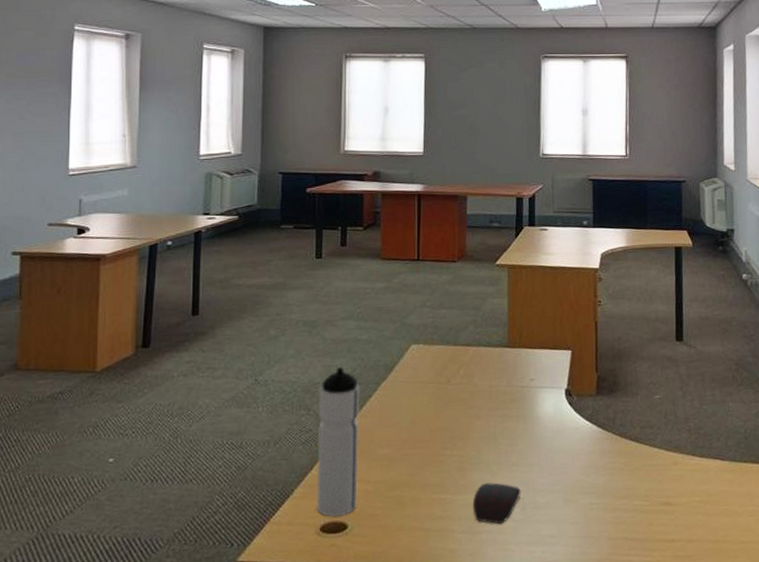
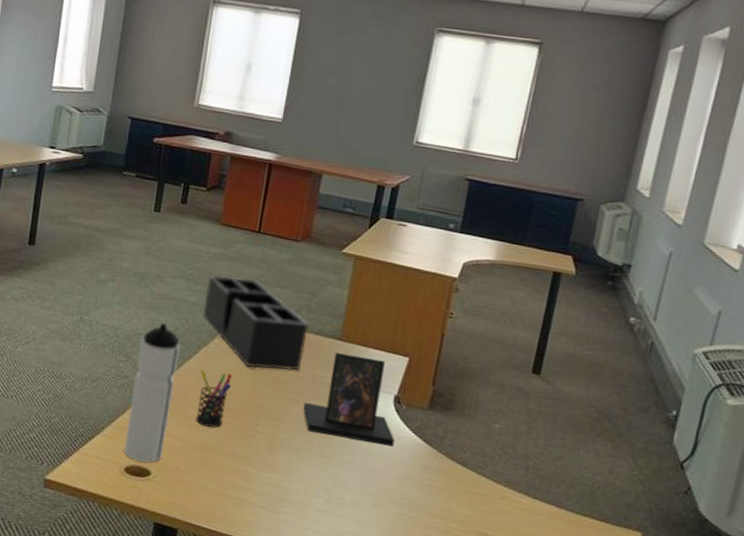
desk organizer: none [376,306,478,393] -> present [202,275,309,371]
pen holder: none [383,403,414,463] -> present [196,369,233,428]
computer mouse: present [472,482,521,525] -> none [276,467,329,510]
photo frame: none [486,358,573,443] -> present [303,352,395,447]

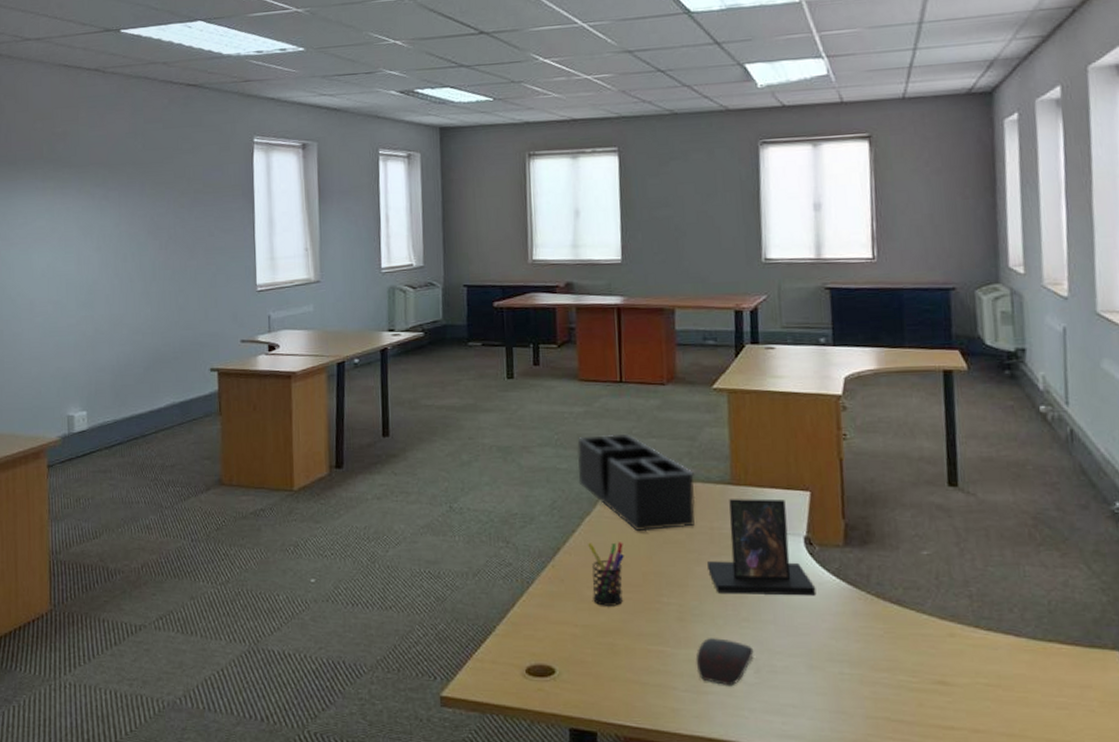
water bottle: present [123,322,181,463] -> none [517,497,565,660]
computer mouse: none [276,467,329,510] -> present [696,638,754,687]

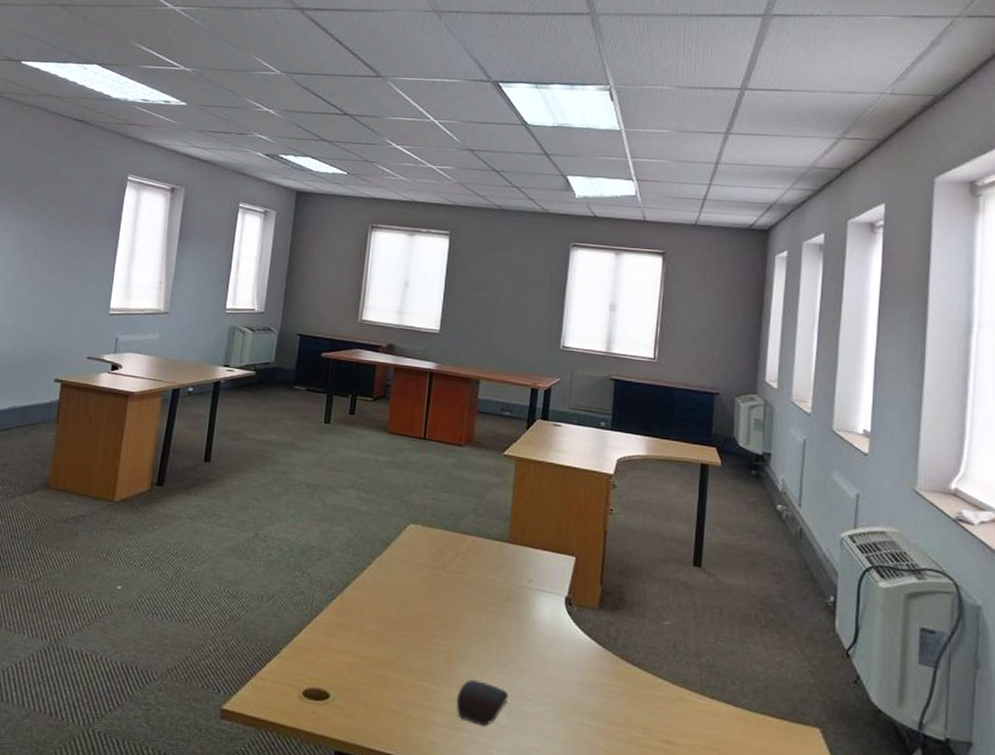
desk organizer: present [577,433,696,532] -> none [374,483,477,577]
pen holder: present [588,542,624,606] -> none [373,580,407,642]
photo frame: present [707,498,816,596] -> none [478,555,570,651]

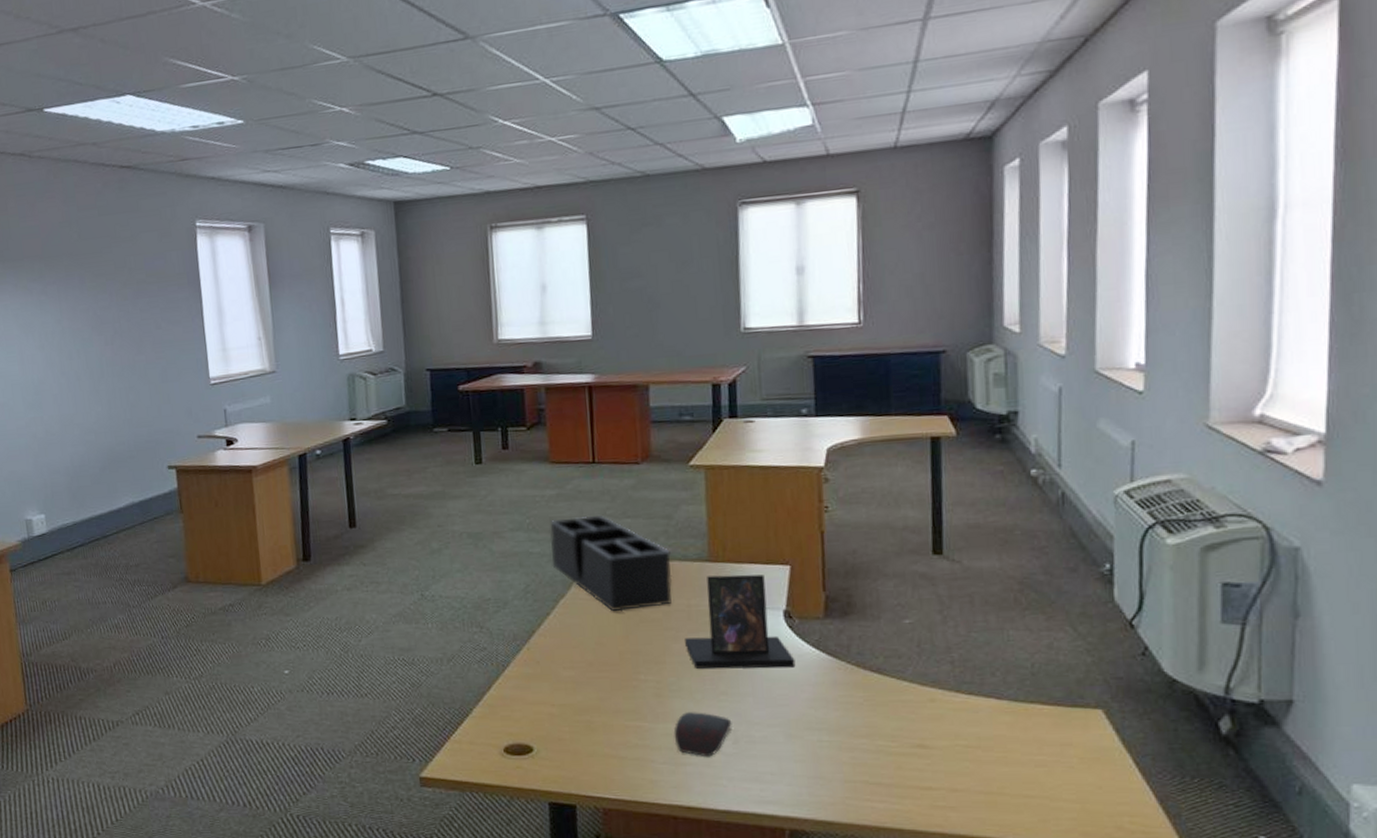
desk organizer: none [374,483,477,577] -> present [549,515,672,612]
photo frame: none [478,555,570,651] -> present [685,574,796,669]

